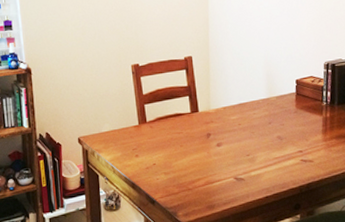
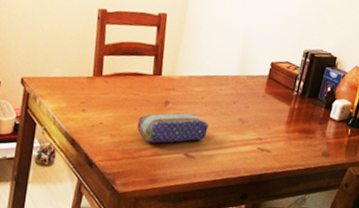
pencil case: none [186,140,251,174] -> present [136,113,208,143]

